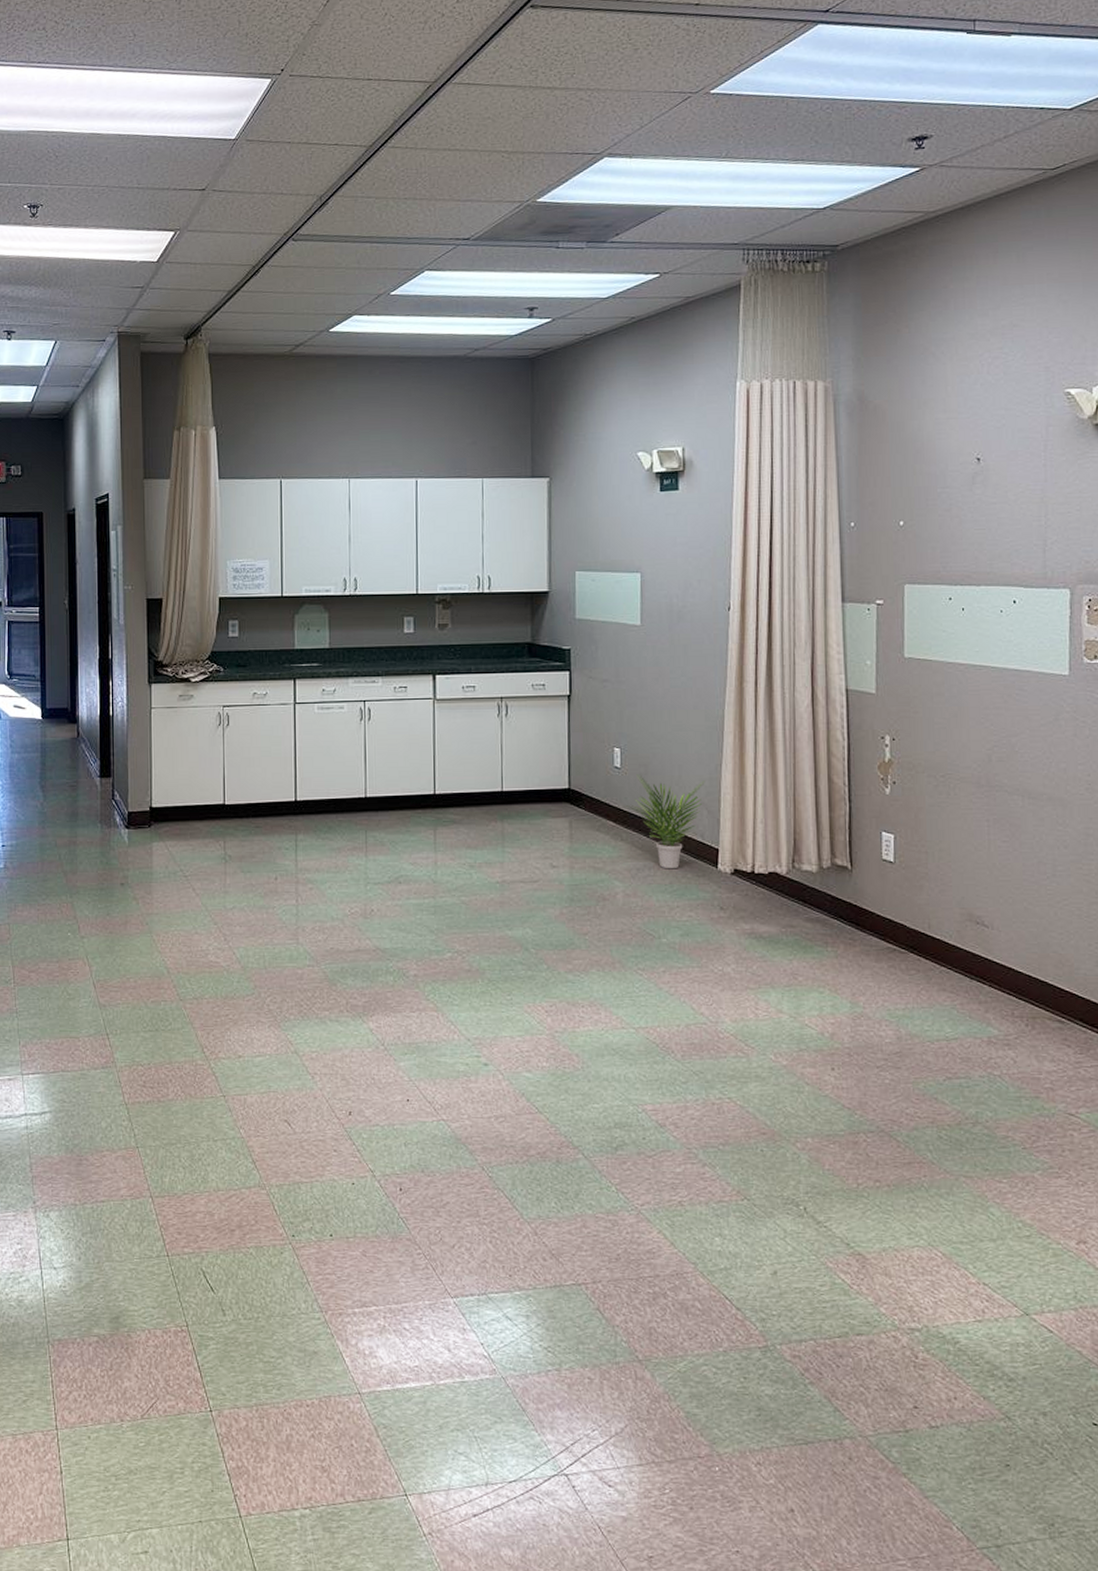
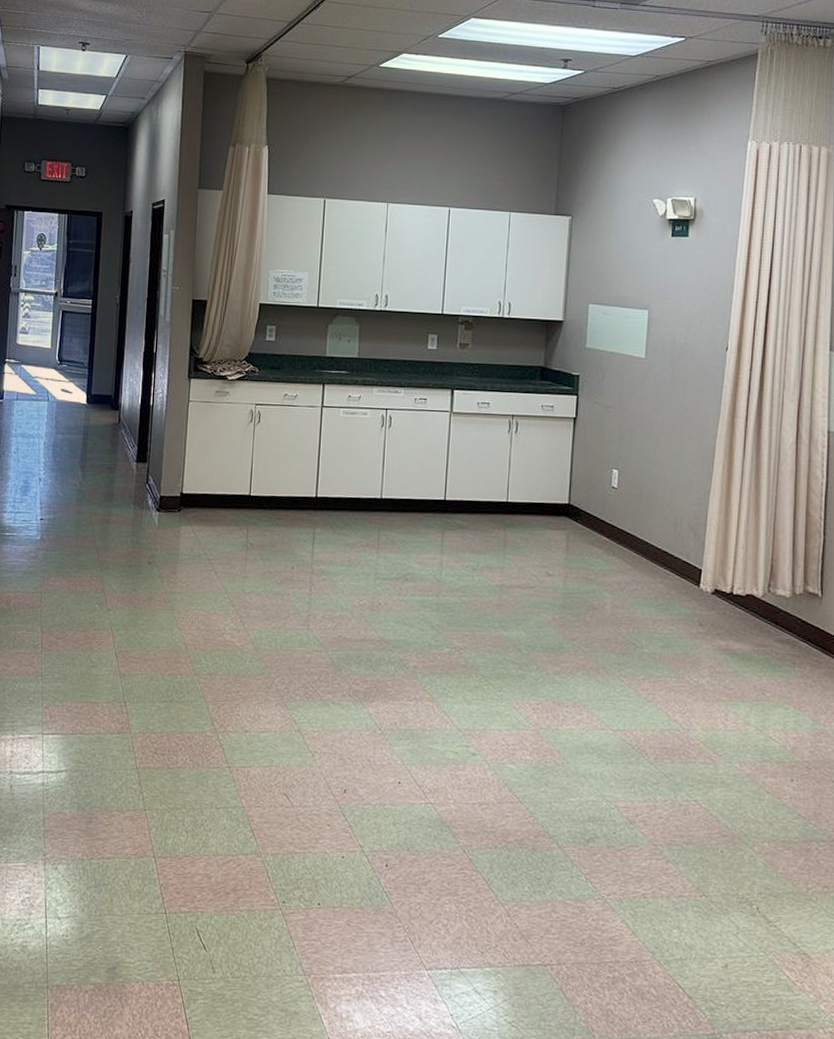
potted plant: present [626,774,705,869] -> none [620,495,694,586]

